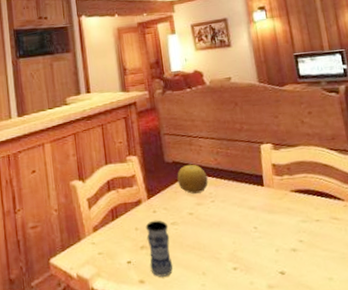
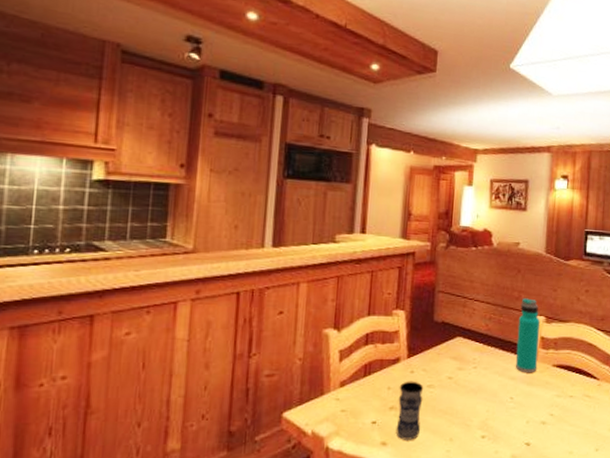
fruit: present [177,164,208,194] -> none [443,326,475,358]
water bottle: none [244,128,276,202] -> present [515,298,541,373]

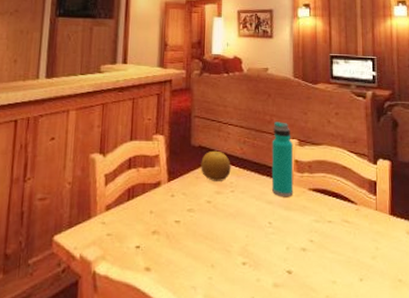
jar: present [396,381,424,440] -> none [159,205,184,266]
fruit: none [443,326,475,358] -> present [201,150,231,181]

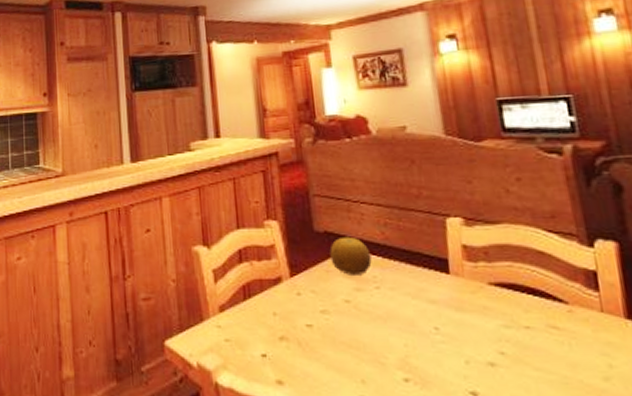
water bottle: present [271,121,294,197] -> none [423,195,466,295]

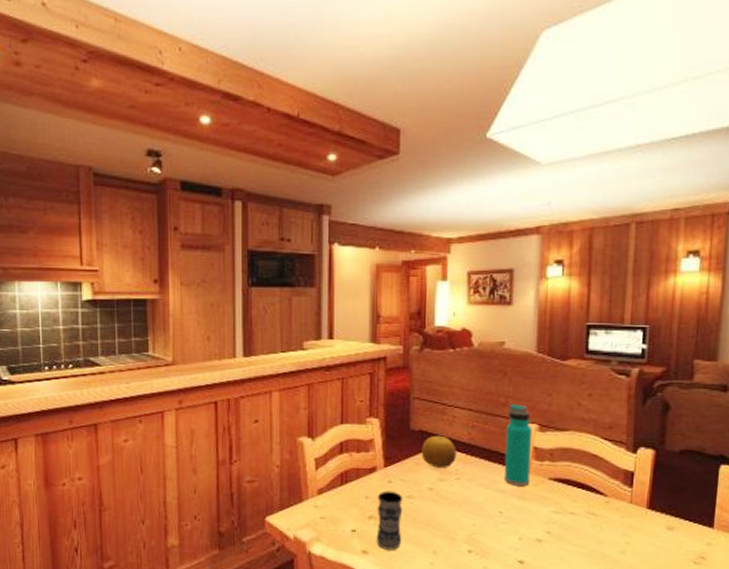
jar: none [286,305,322,379] -> present [376,490,403,550]
water bottle: none [423,195,466,295] -> present [503,404,533,487]

